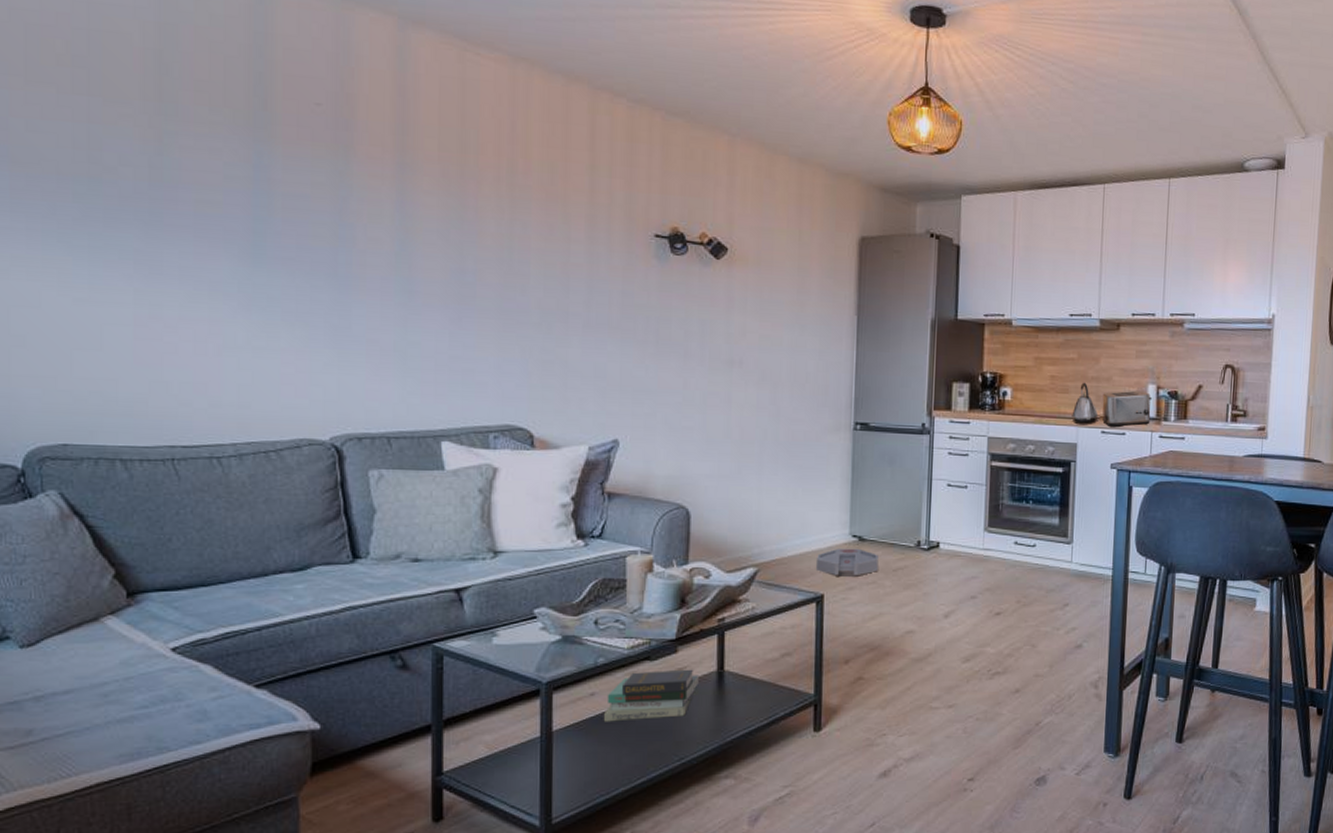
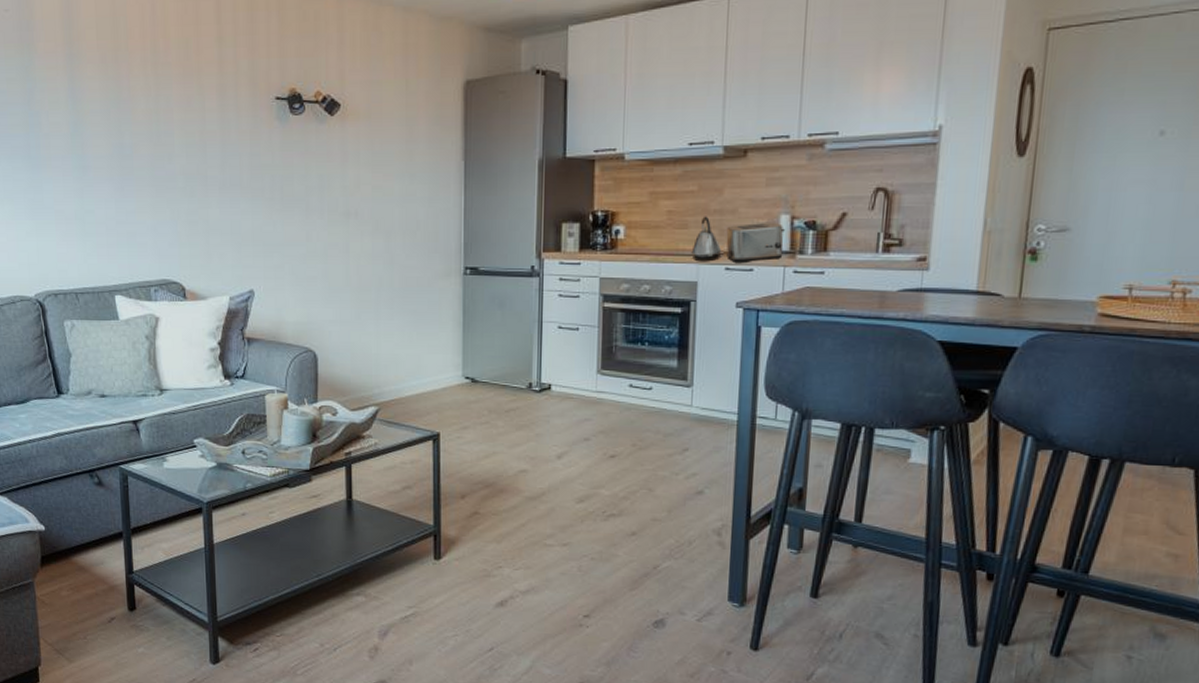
books: present [603,669,699,722] -> none [253,496,331,539]
robot vacuum: present [815,548,879,576] -> none [431,389,491,417]

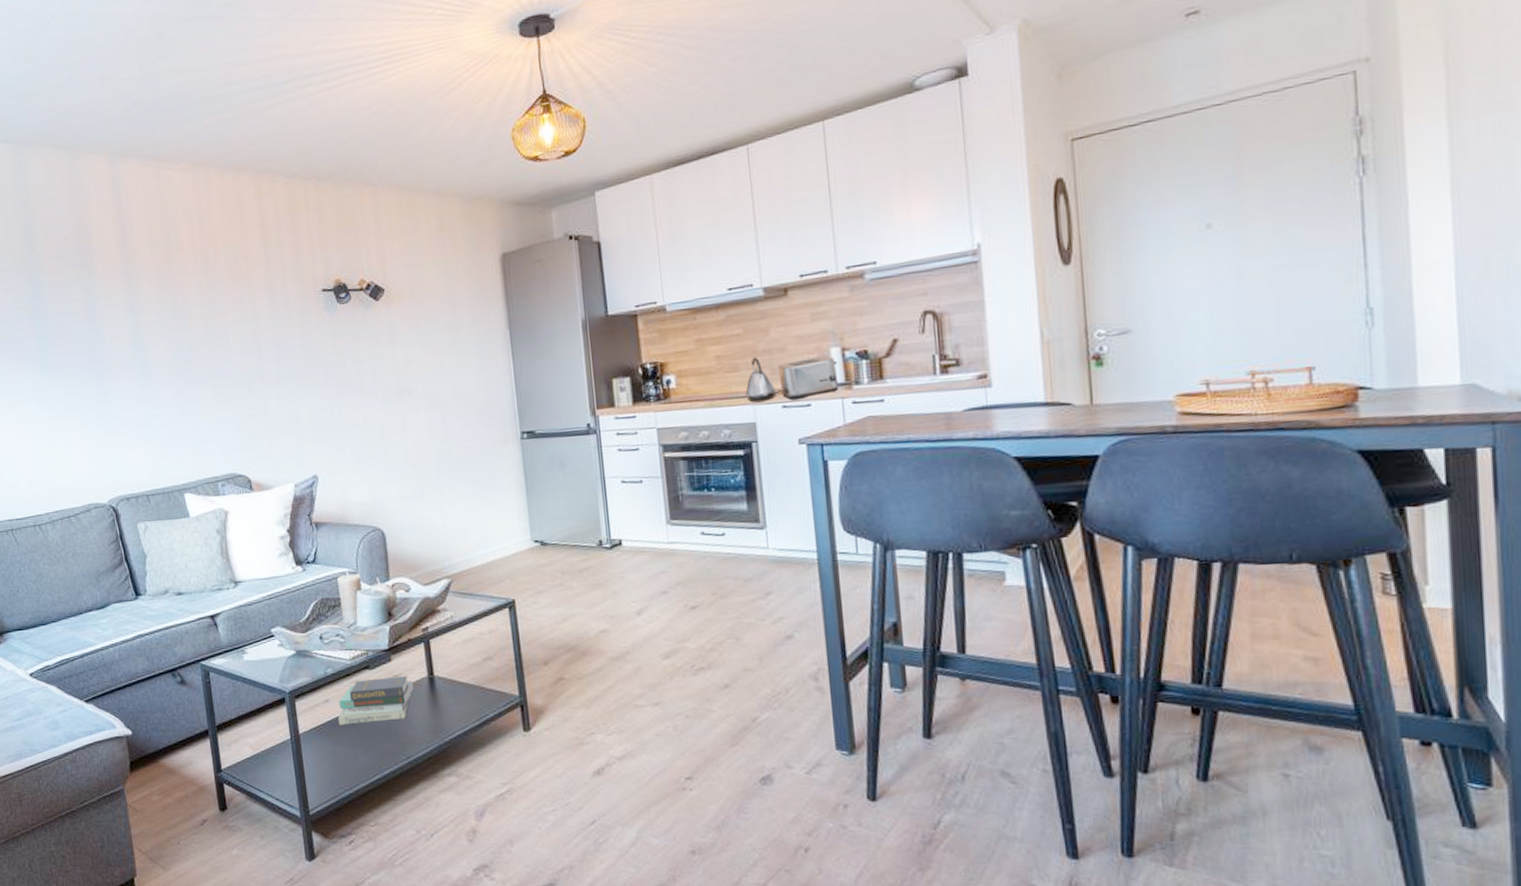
books: none [253,496,331,539] -> present [337,675,414,725]

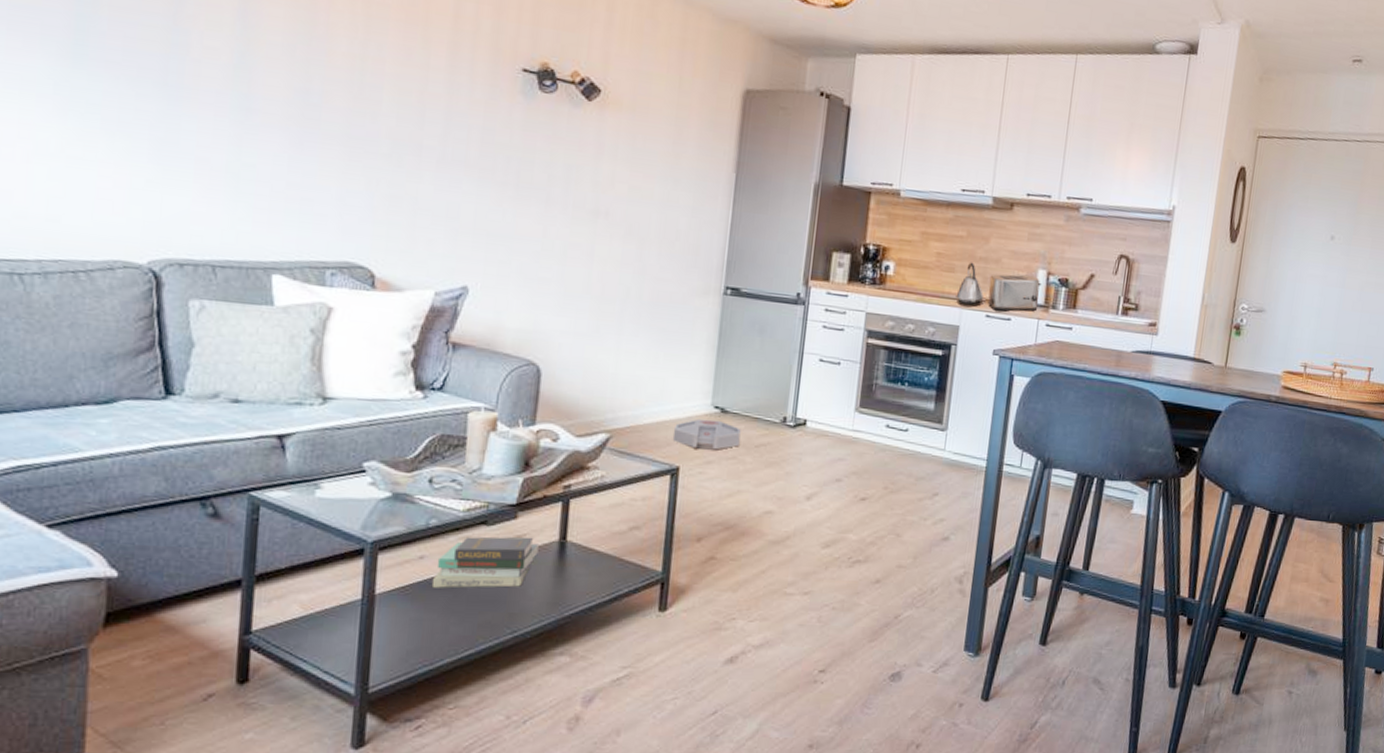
robot vacuum: none [502,552,564,582] -> present [672,418,741,451]

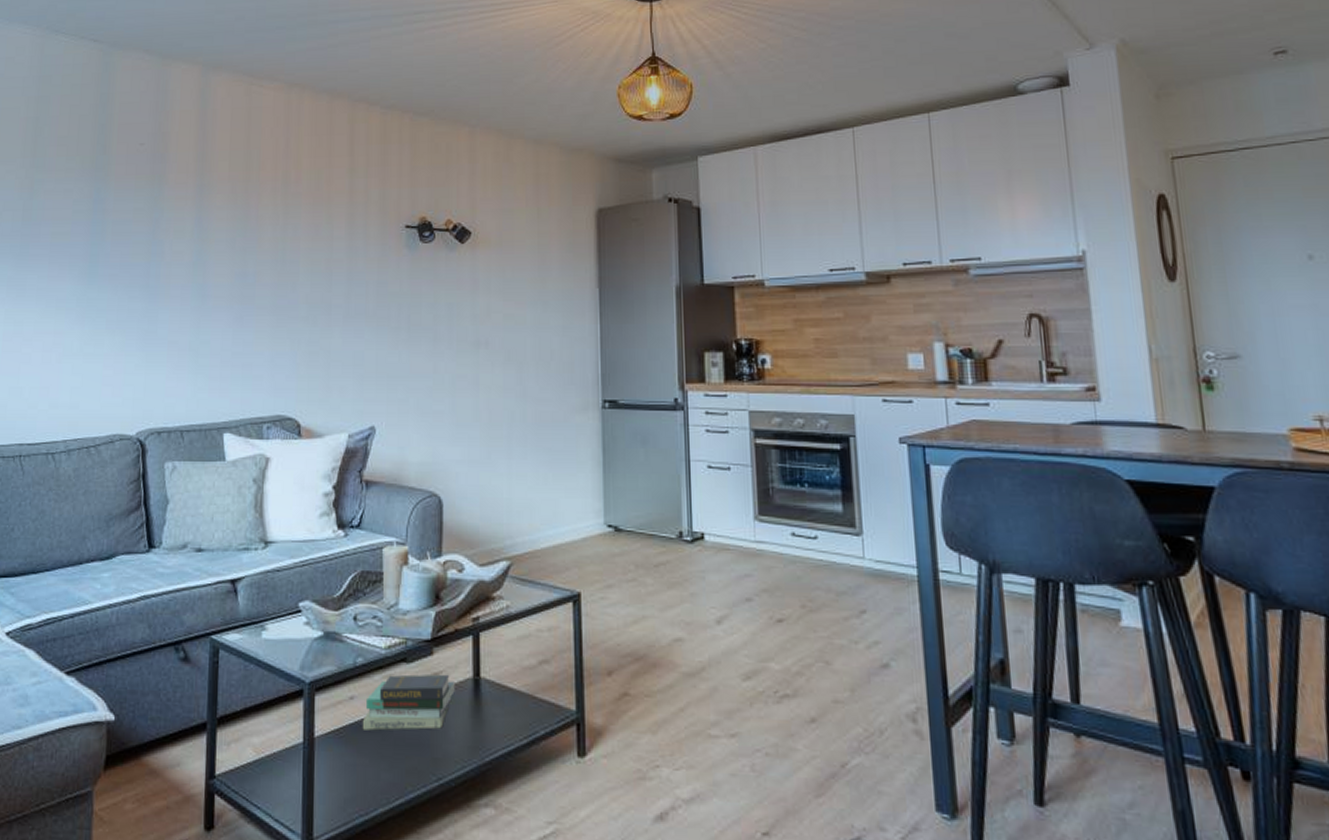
robot vacuum: present [672,418,741,451] -> none [570,539,638,573]
kettle: present [956,262,984,308] -> none [844,344,877,393]
toaster: present [988,274,1041,313] -> none [878,350,942,395]

